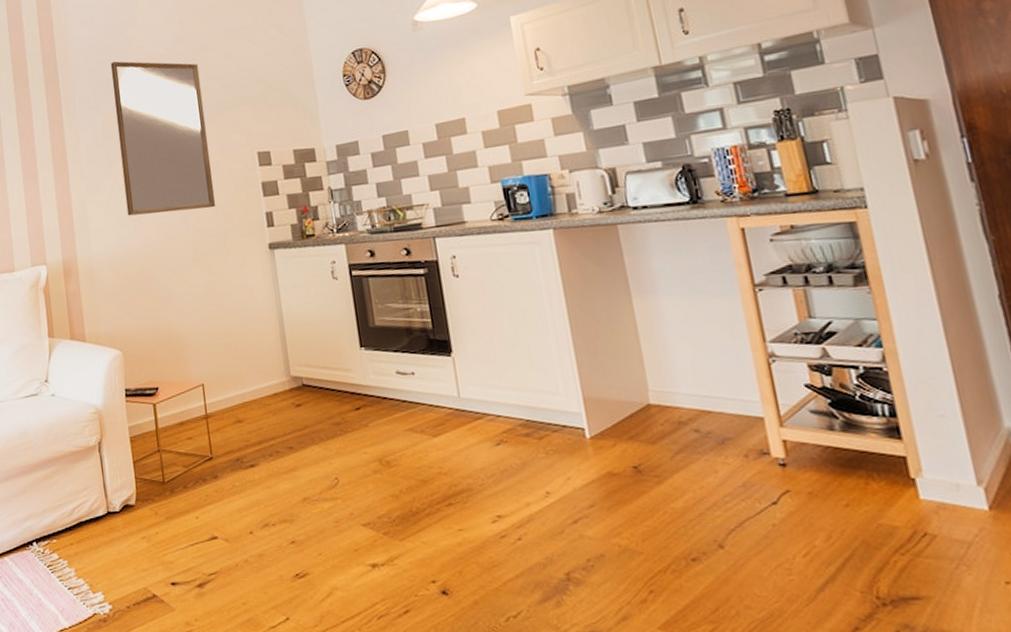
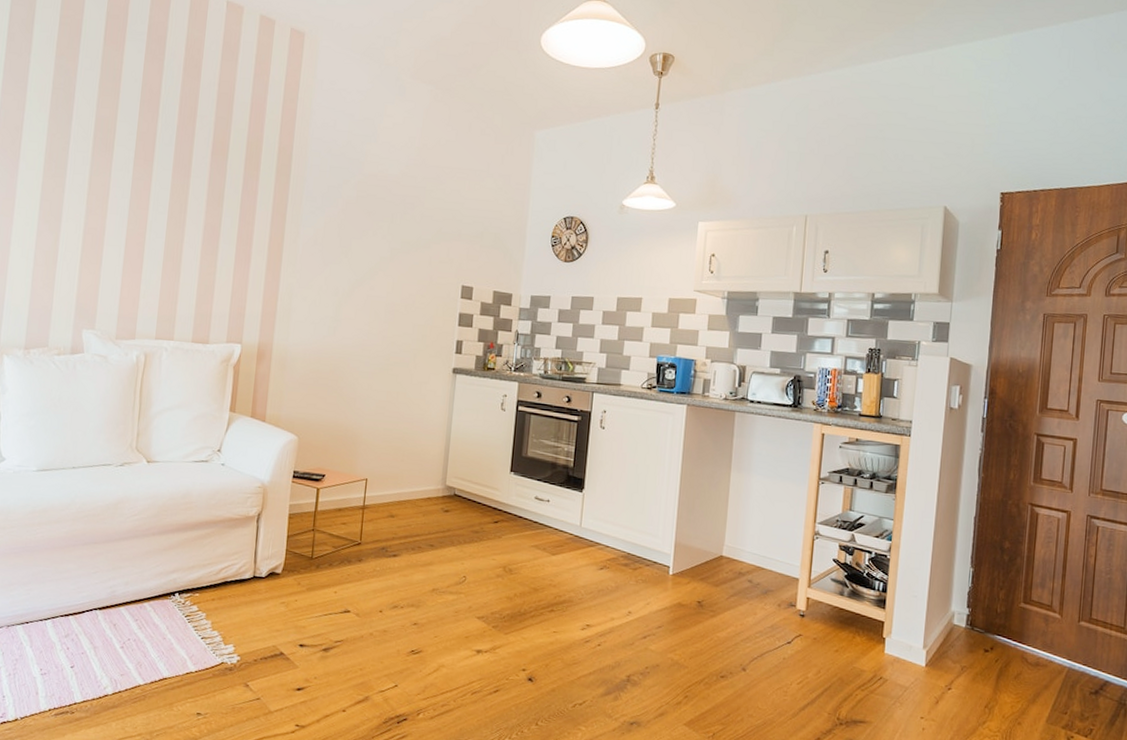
home mirror: present [110,61,216,216] -> none [330,169,427,326]

